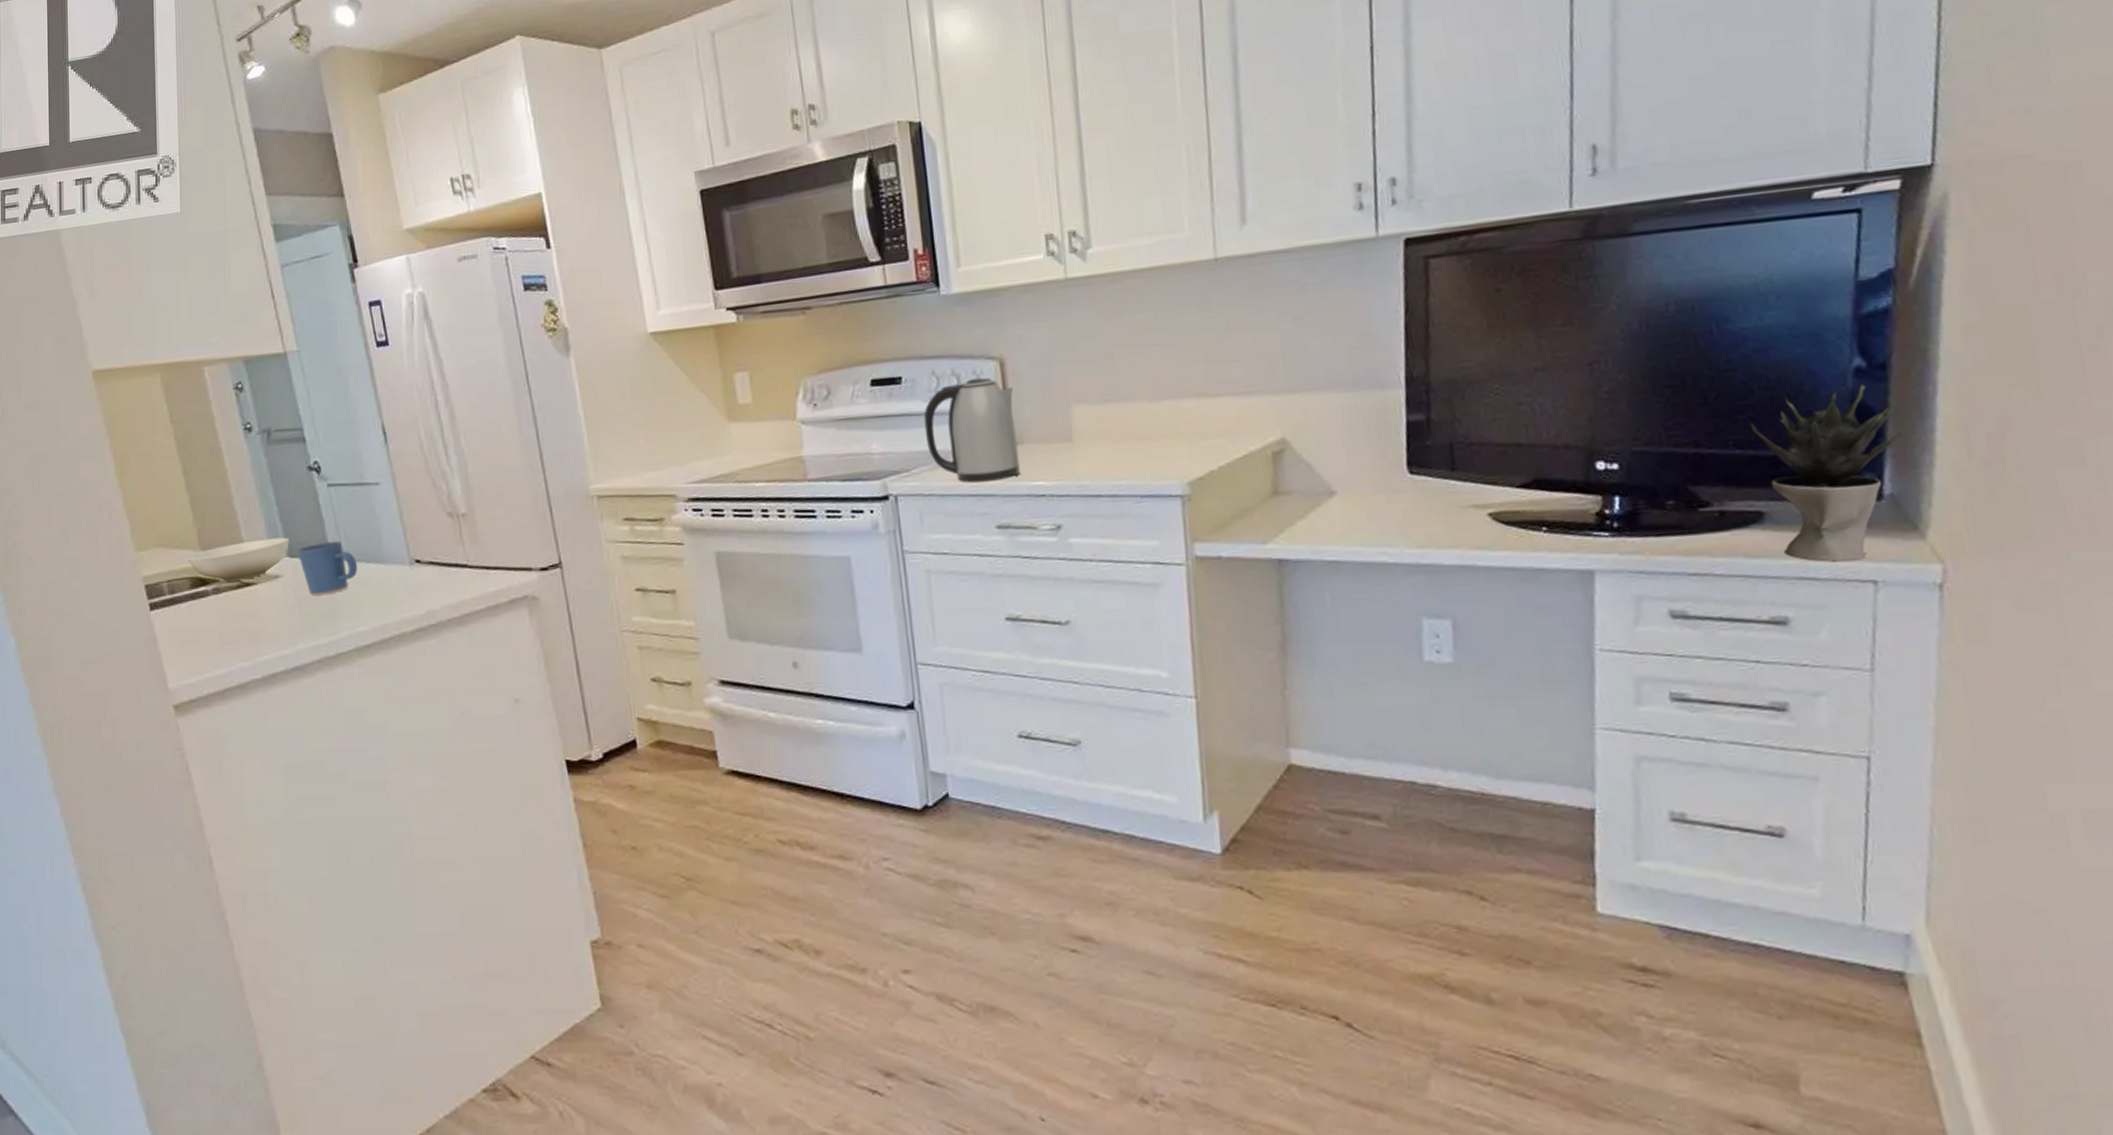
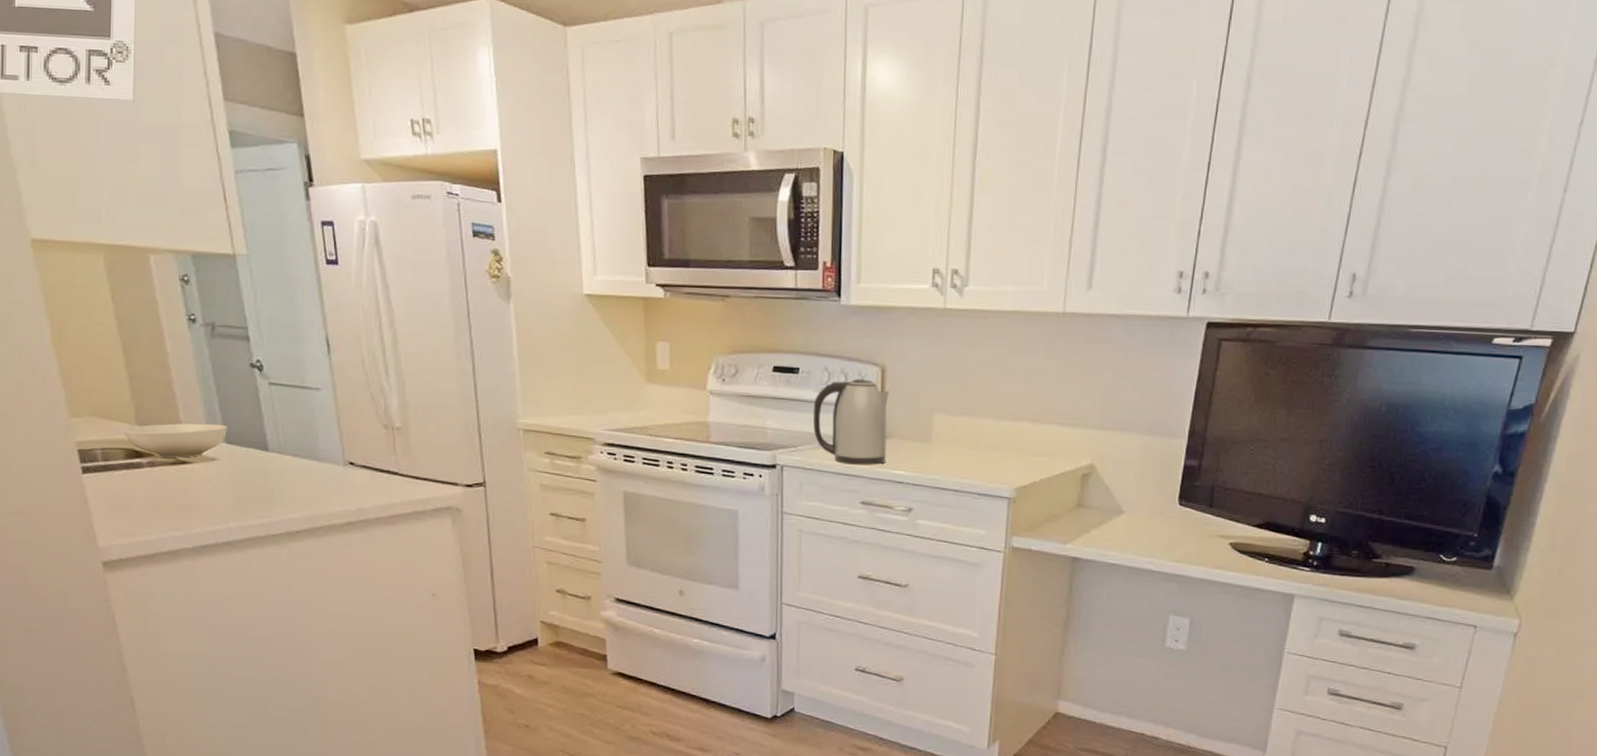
mug: present [297,540,358,596] -> none [234,434,294,482]
potted plant: present [1750,384,1908,563] -> none [1418,485,1519,611]

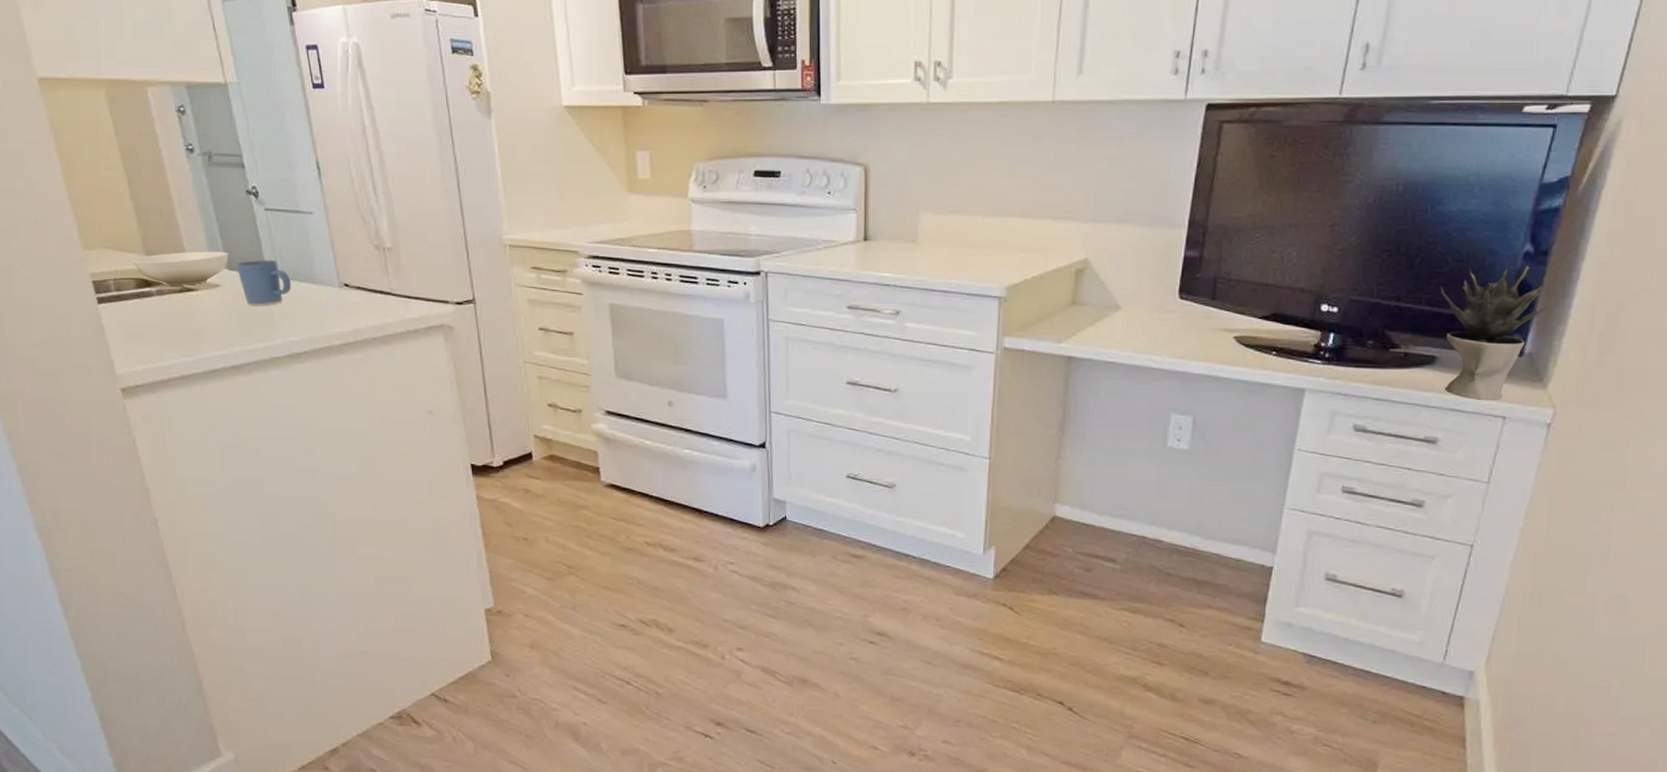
mug: none [234,434,294,482] -> present [235,259,292,306]
kettle: present [812,378,889,466] -> none [796,179,873,270]
potted plant: none [1418,485,1519,611] -> present [1440,266,1553,401]

